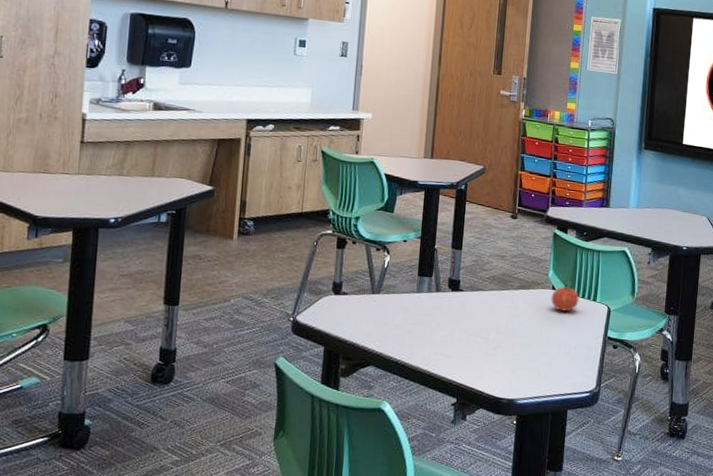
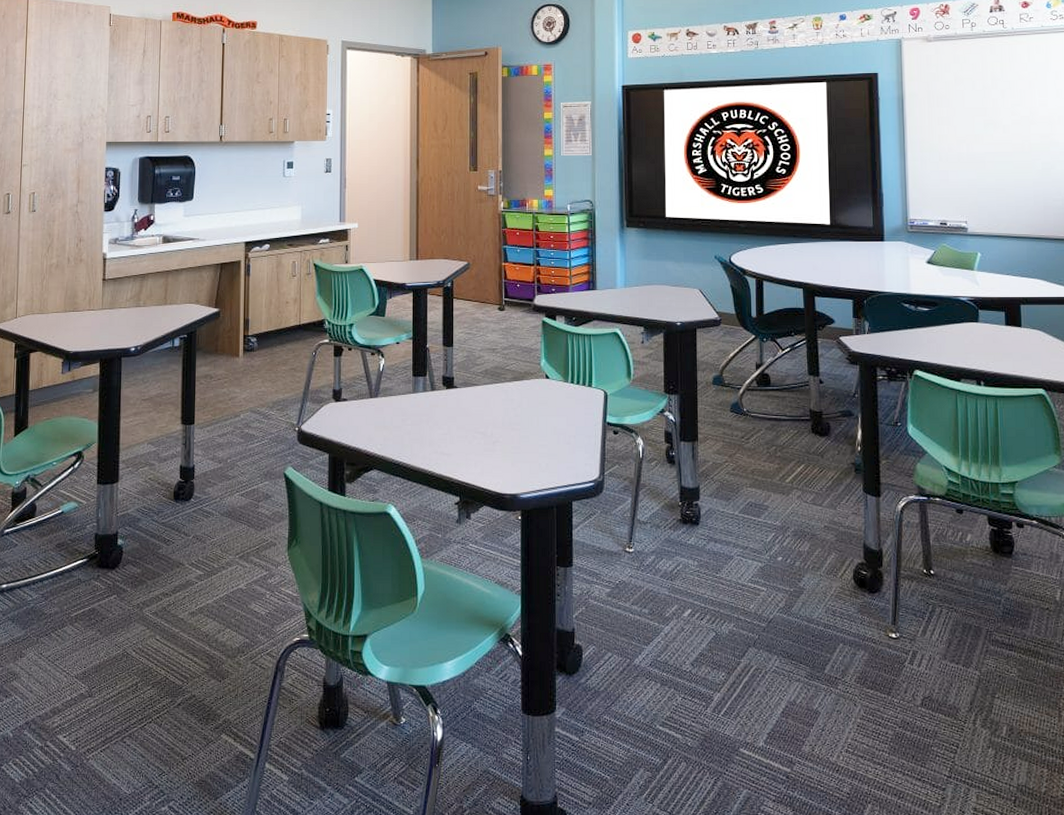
apple: present [551,280,579,312] -> none [545,368,574,400]

